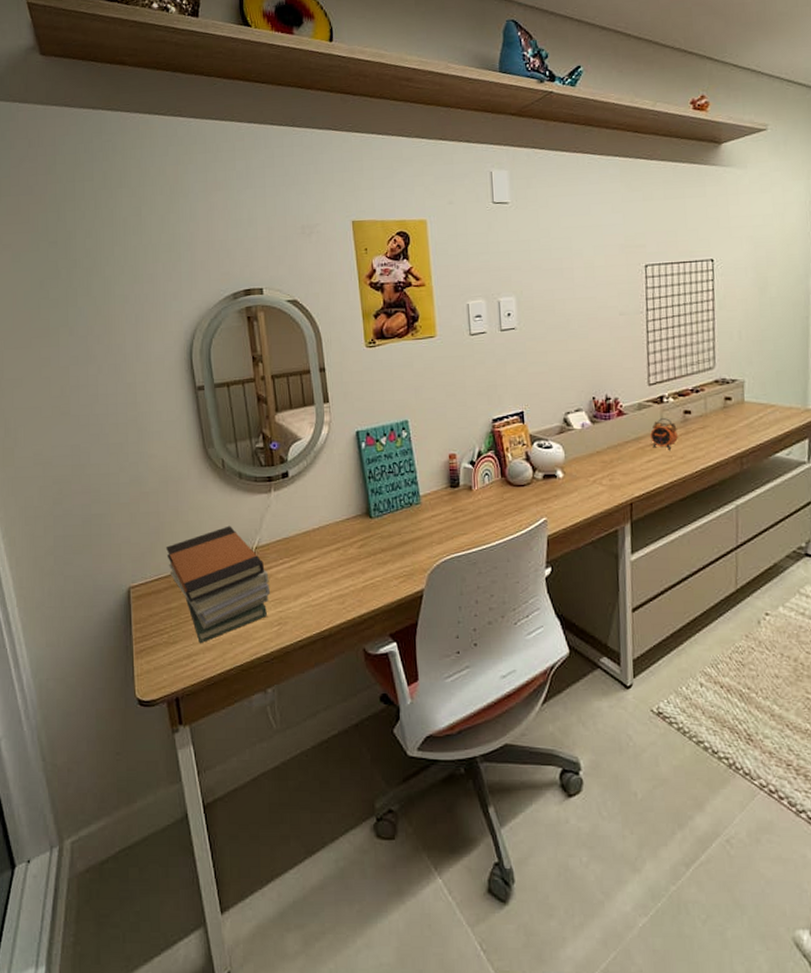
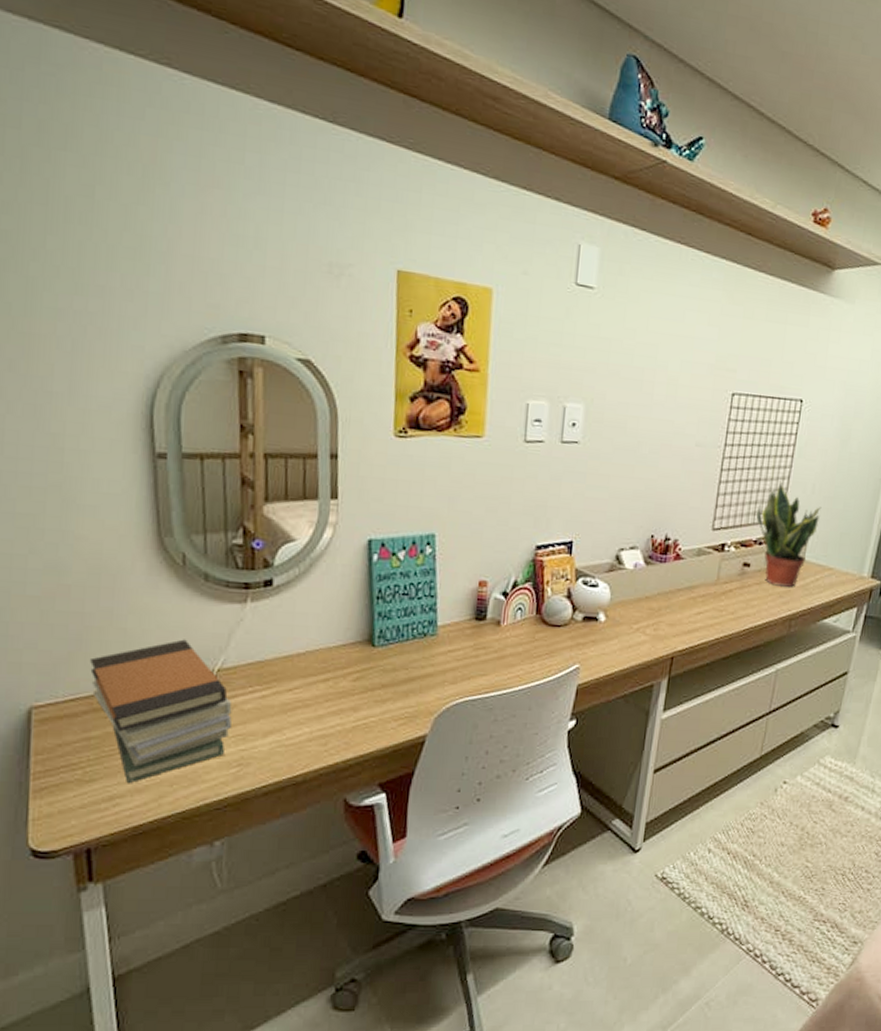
alarm clock: present [650,418,678,450] -> none [704,568,733,604]
potted plant: none [688,333,752,428] -> present [756,481,822,587]

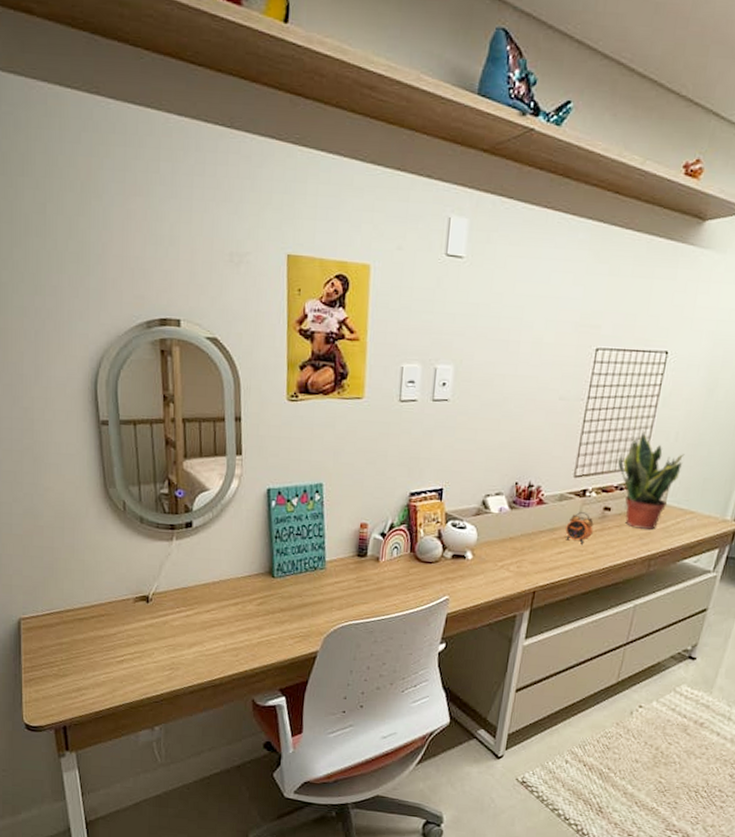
book stack: present [90,639,232,784] -> none [60,569,164,680]
alarm clock: none [704,568,733,604] -> present [565,512,594,544]

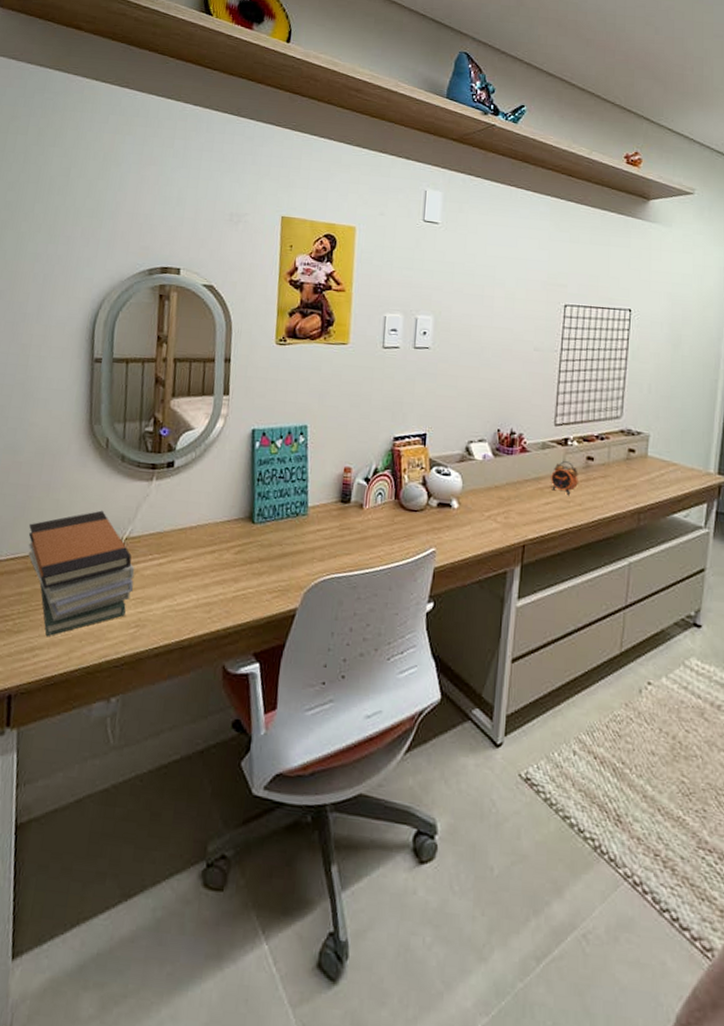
book stack: none [60,569,164,680] -> present [27,510,135,637]
potted plant: present [618,430,685,530] -> none [596,381,660,481]

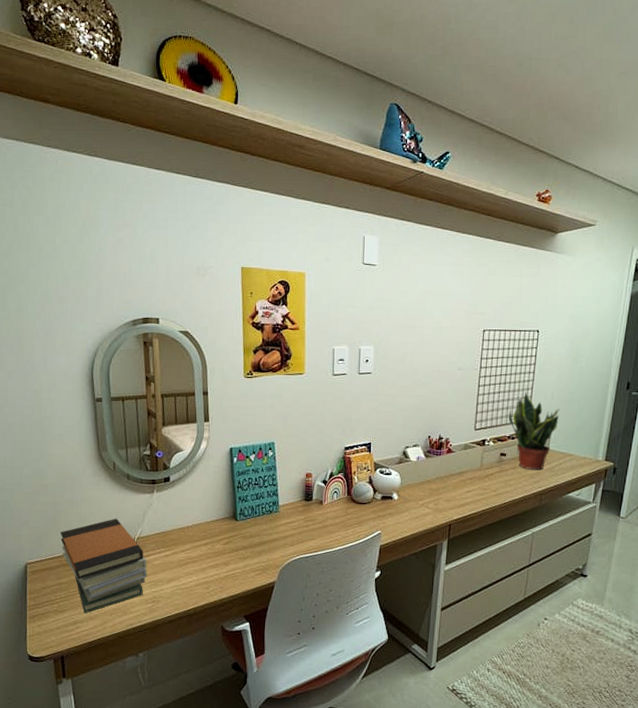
alarm clock: present [551,461,578,495] -> none [471,458,493,484]
potted plant: none [596,381,660,481] -> present [508,391,560,470]

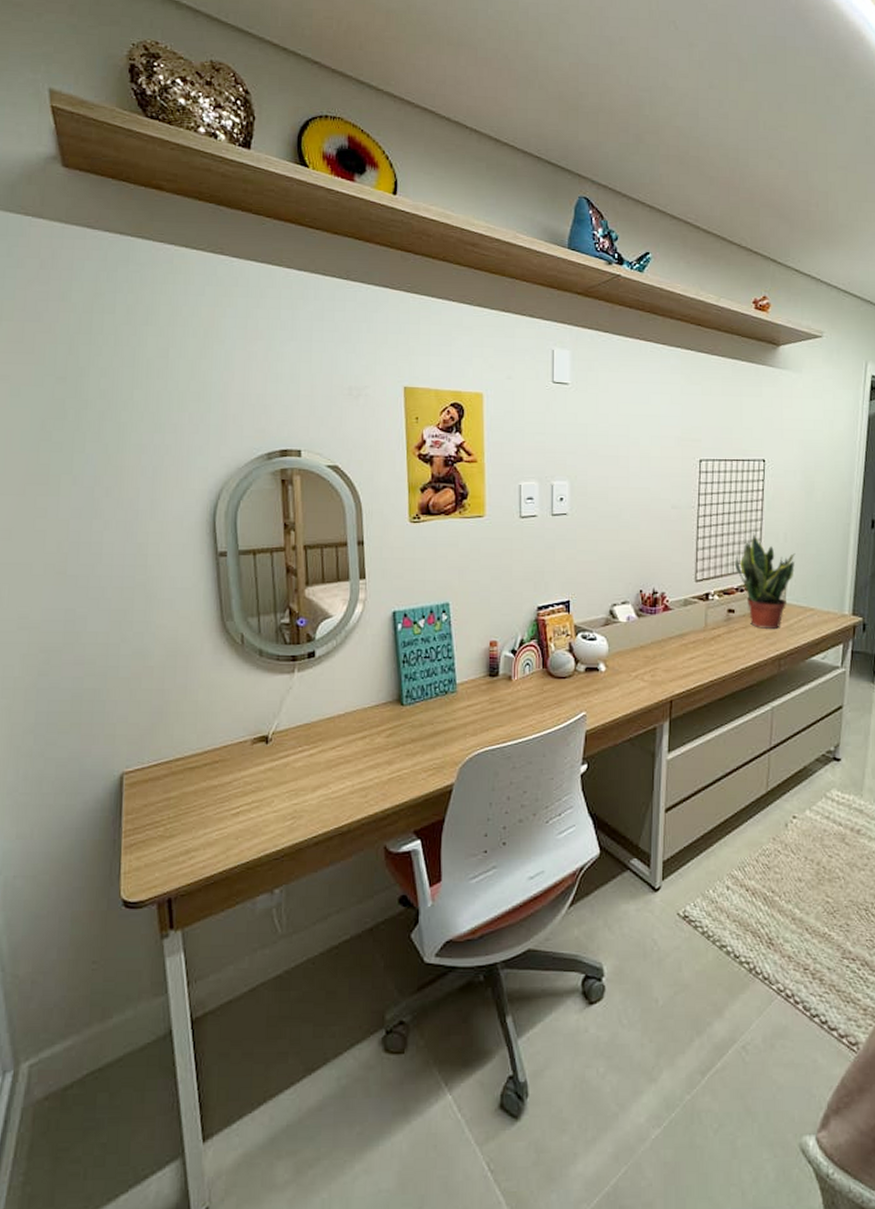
book stack: present [60,518,147,614] -> none [169,707,285,839]

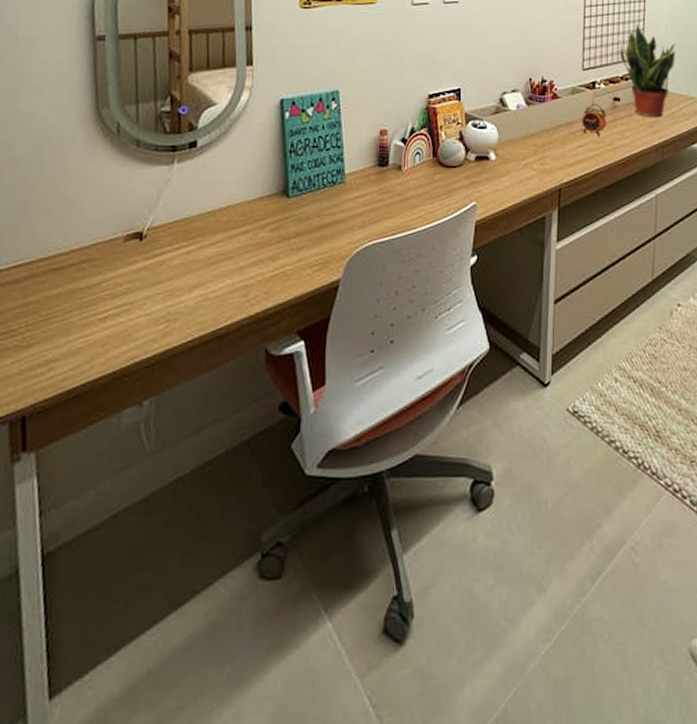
alarm clock: none [694,616,720,648] -> present [582,104,607,136]

